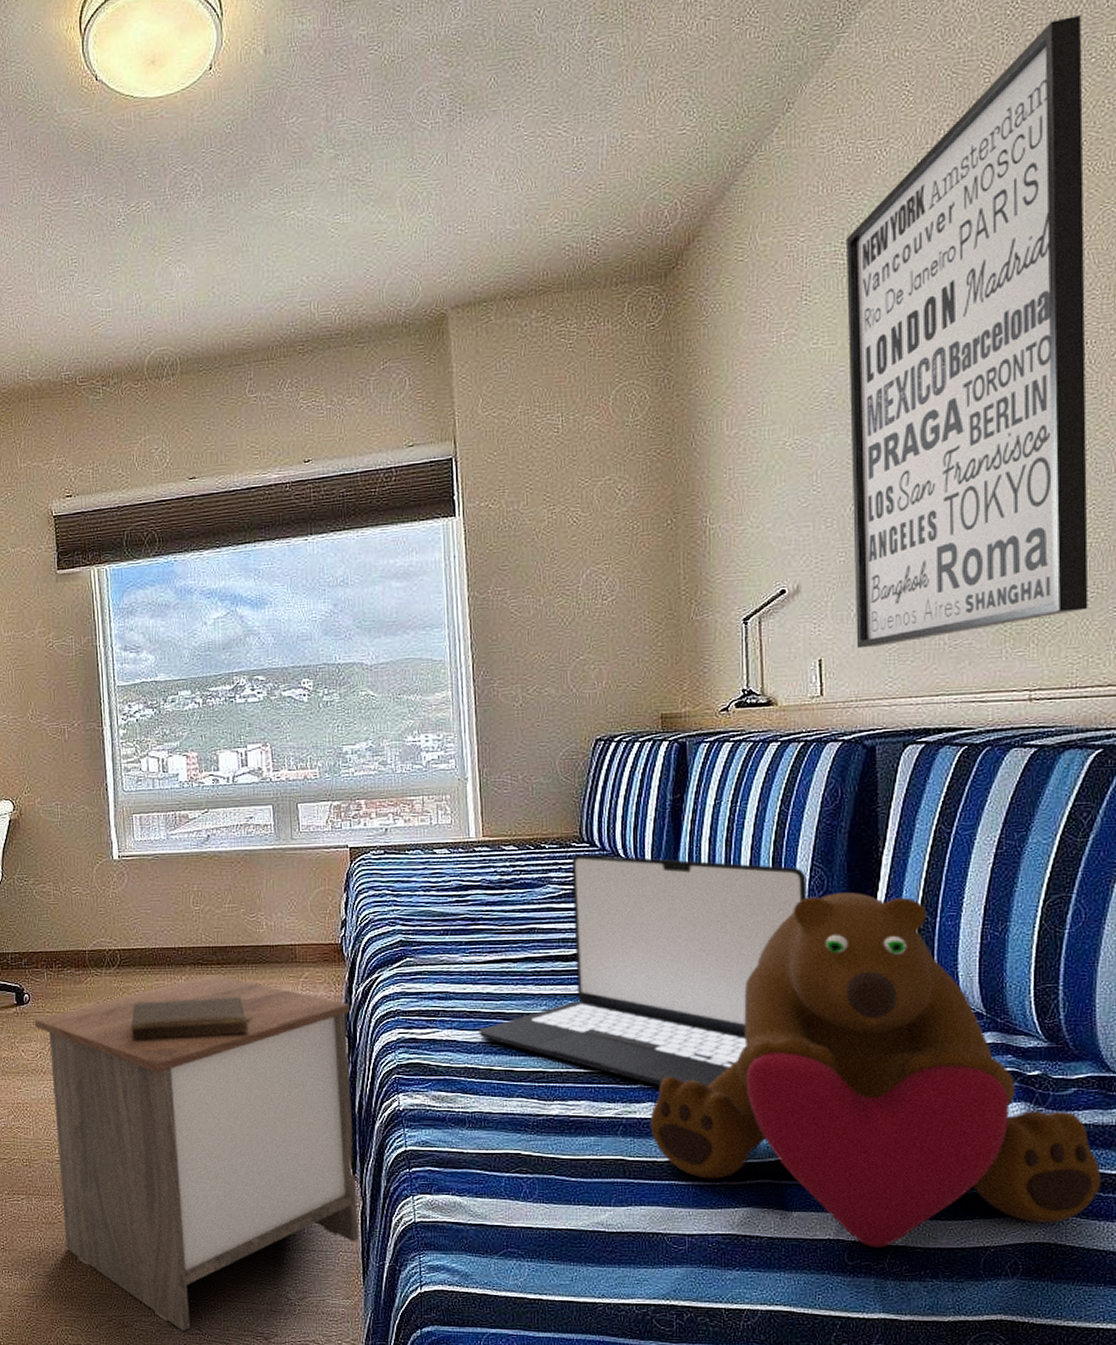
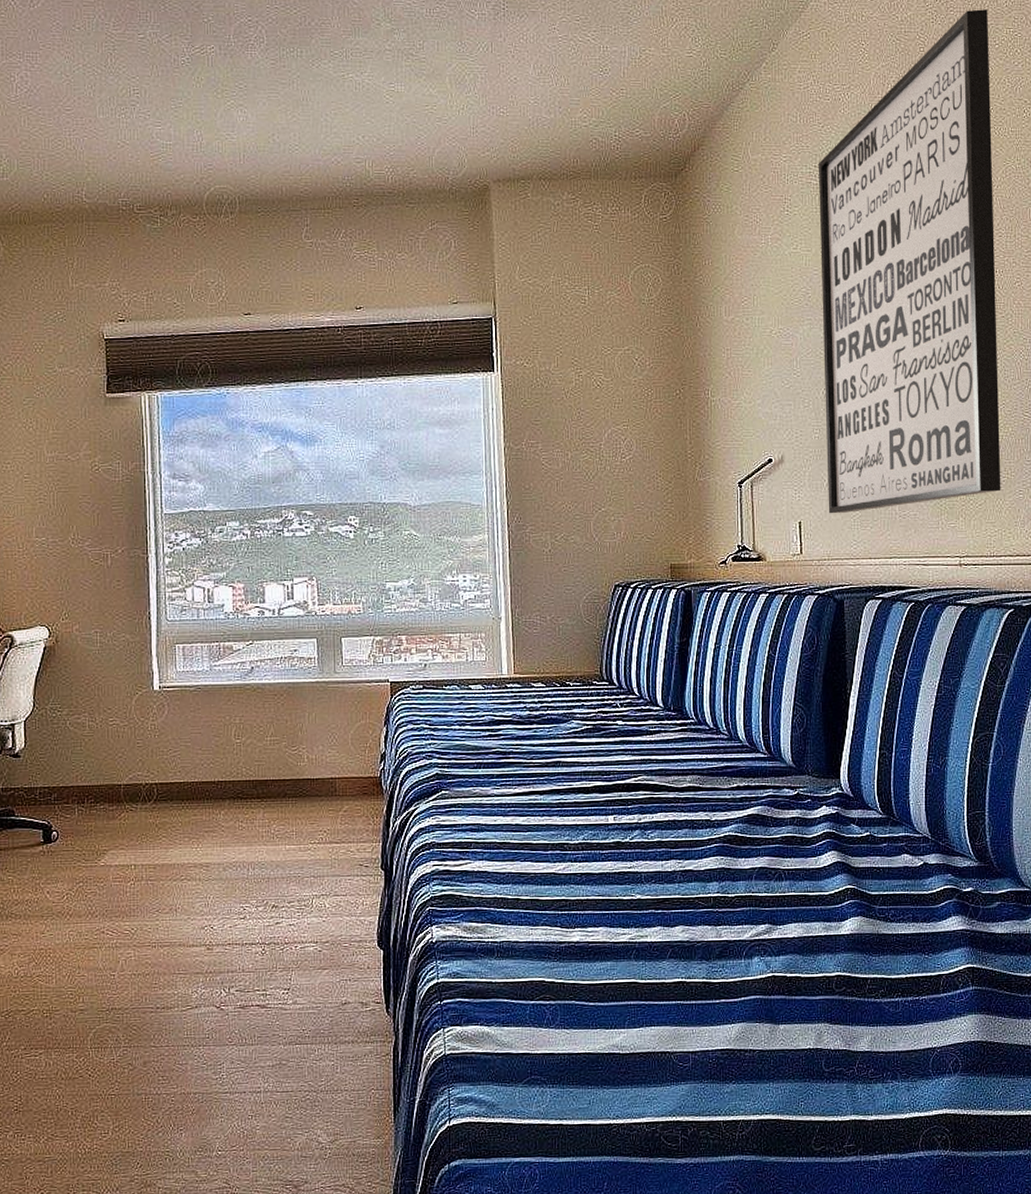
nightstand: present [34,975,360,1332] -> none [61,809,392,1186]
book: present [130,996,253,1039] -> none [165,830,291,877]
laptop: present [479,854,807,1087] -> none [508,692,790,911]
bear: present [650,892,1101,1248] -> none [659,729,1019,1054]

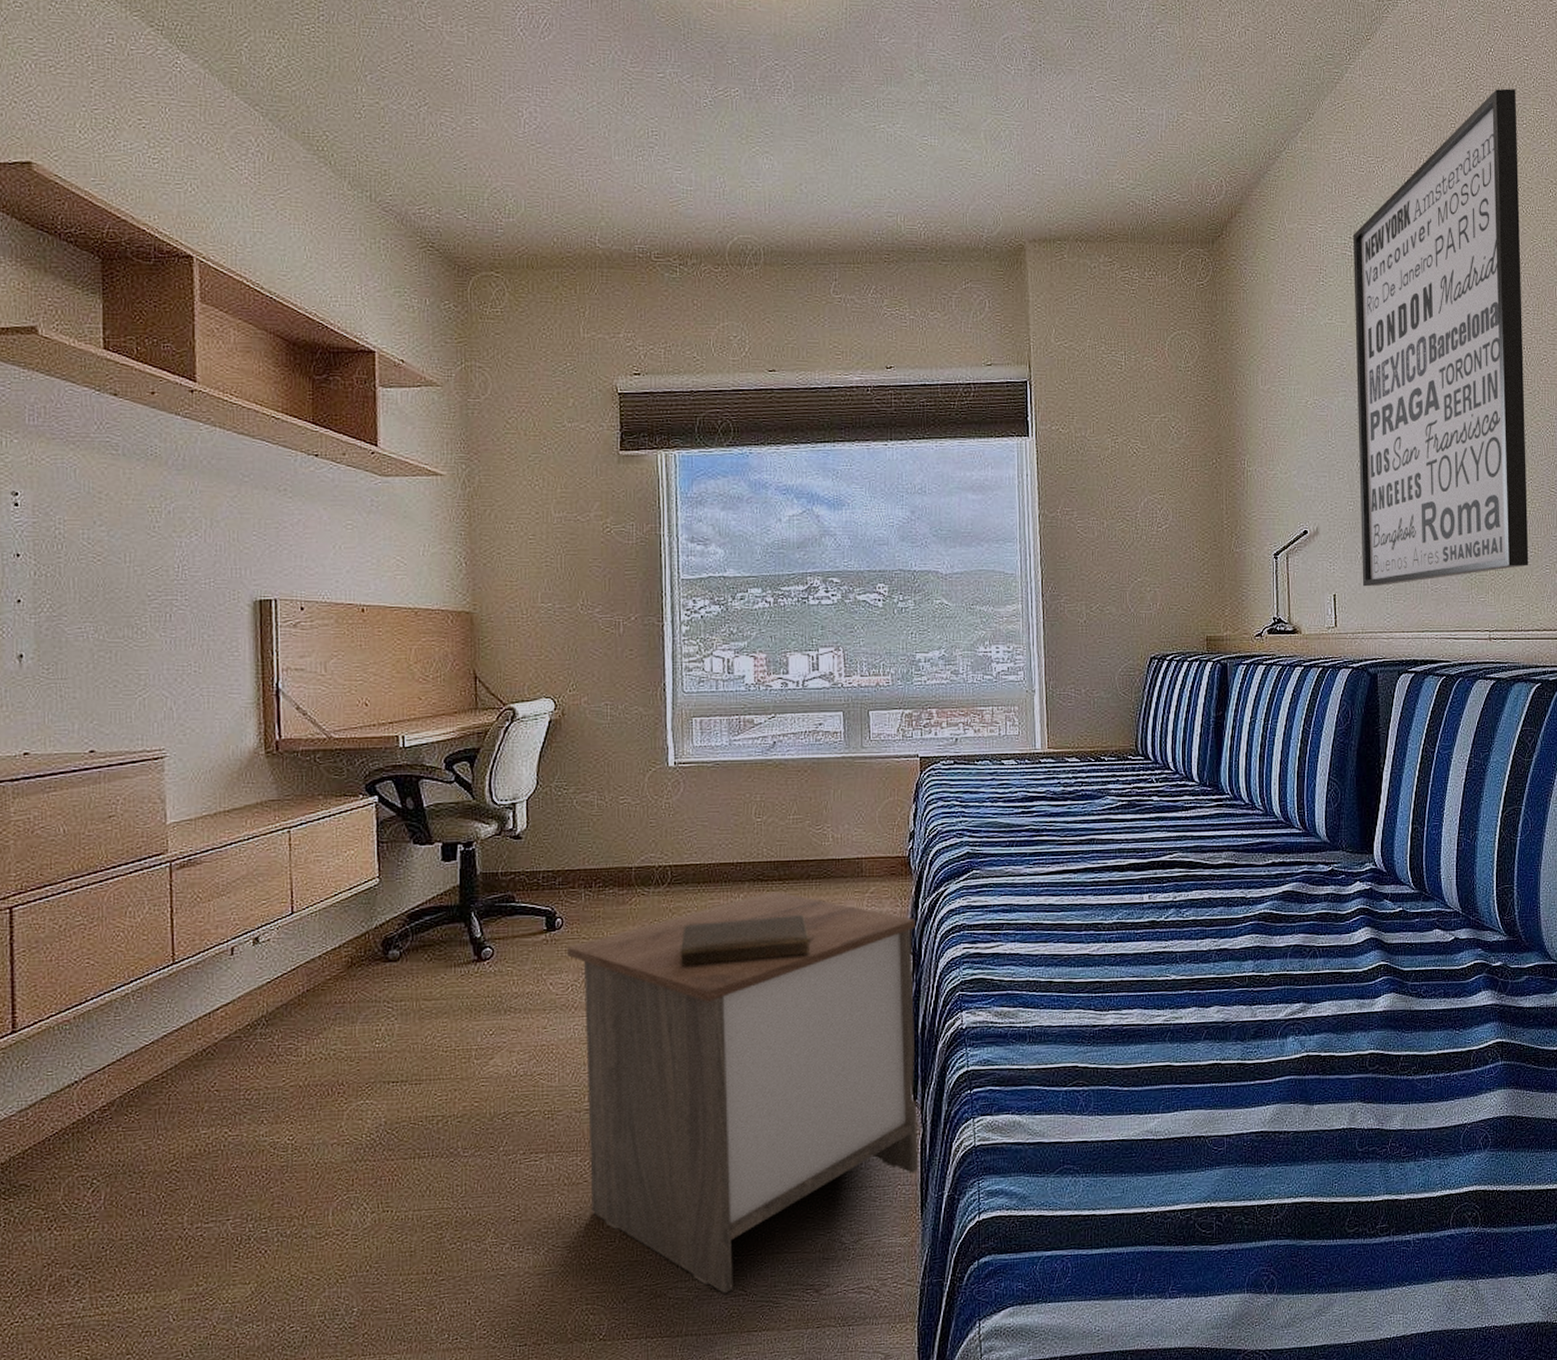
nightstand: none [61,809,392,1186] -> present [566,891,919,1294]
book: none [165,830,291,877] -> present [680,914,815,965]

